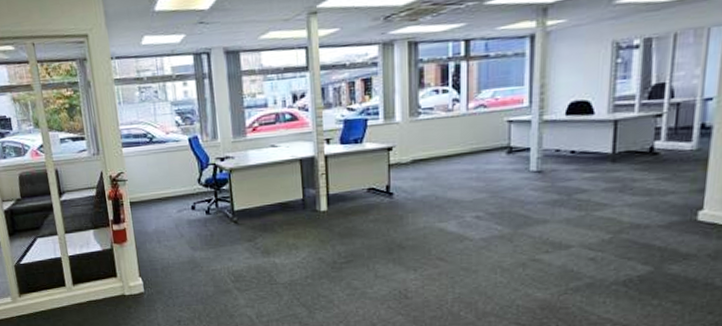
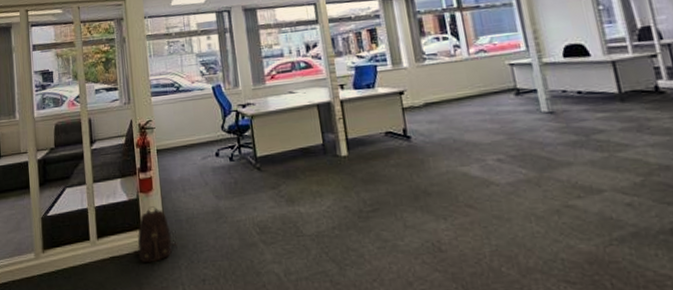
backpack: none [109,256,154,306] -> present [133,206,178,262]

